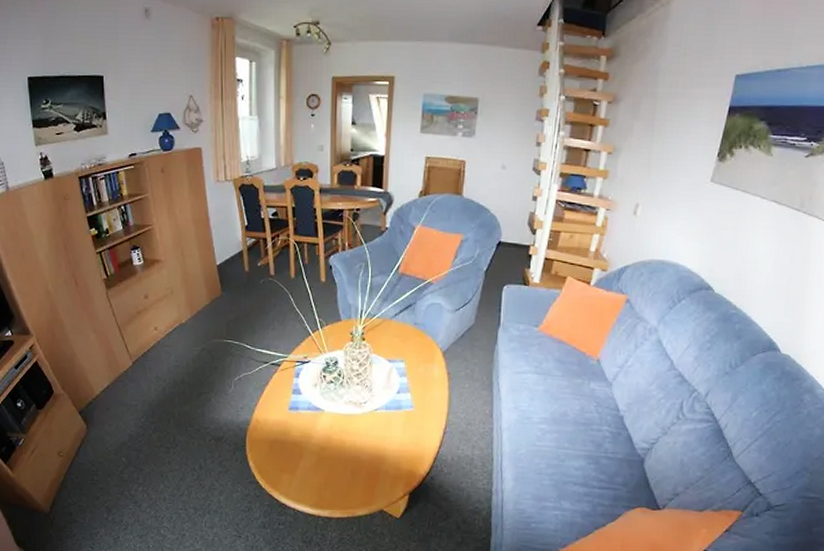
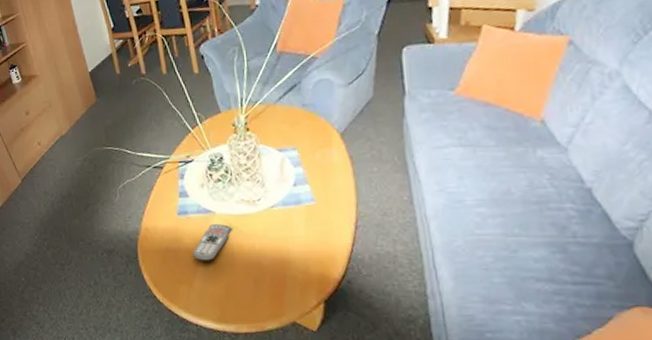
remote control: none [299,421,338,453] -> present [193,224,232,261]

